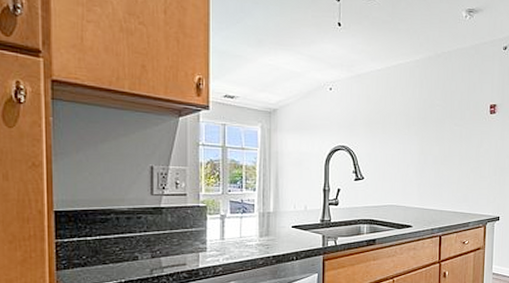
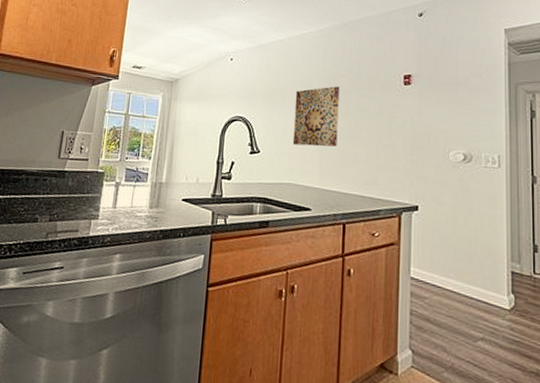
wall art: none [394,115,435,171] -> present [292,86,340,147]

